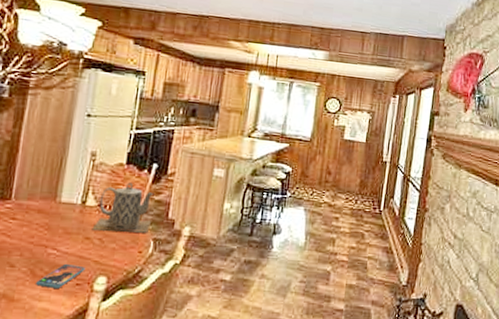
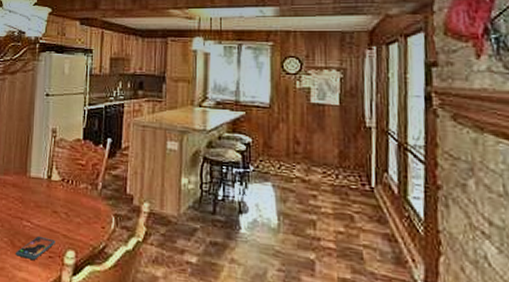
teapot: present [92,182,153,233] -> none [58,157,111,208]

